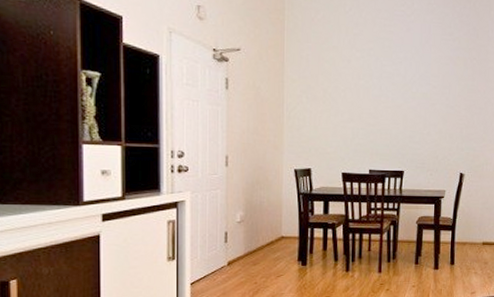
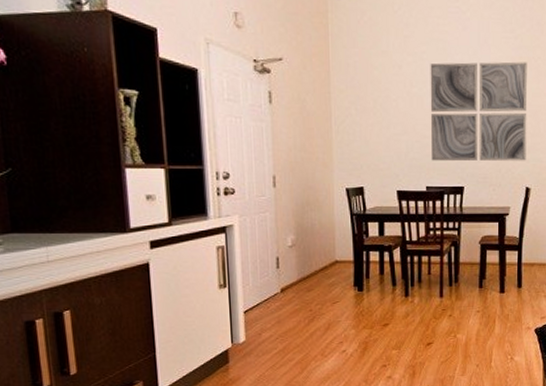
wall art: none [375,59,464,150] -> present [430,61,527,162]

